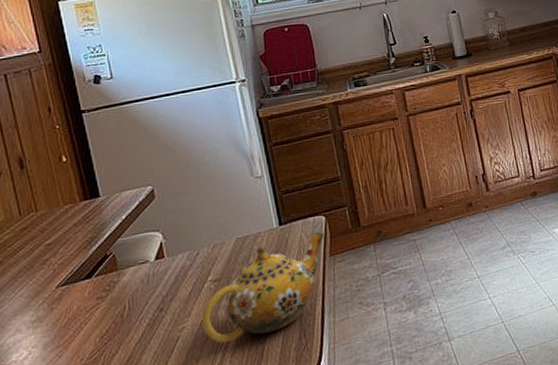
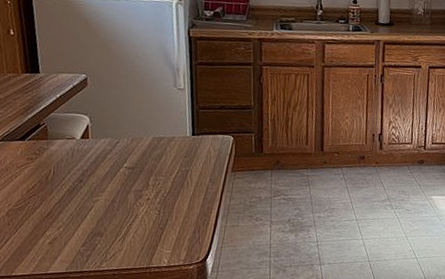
teapot: present [201,232,324,343] -> none [113,149,230,222]

